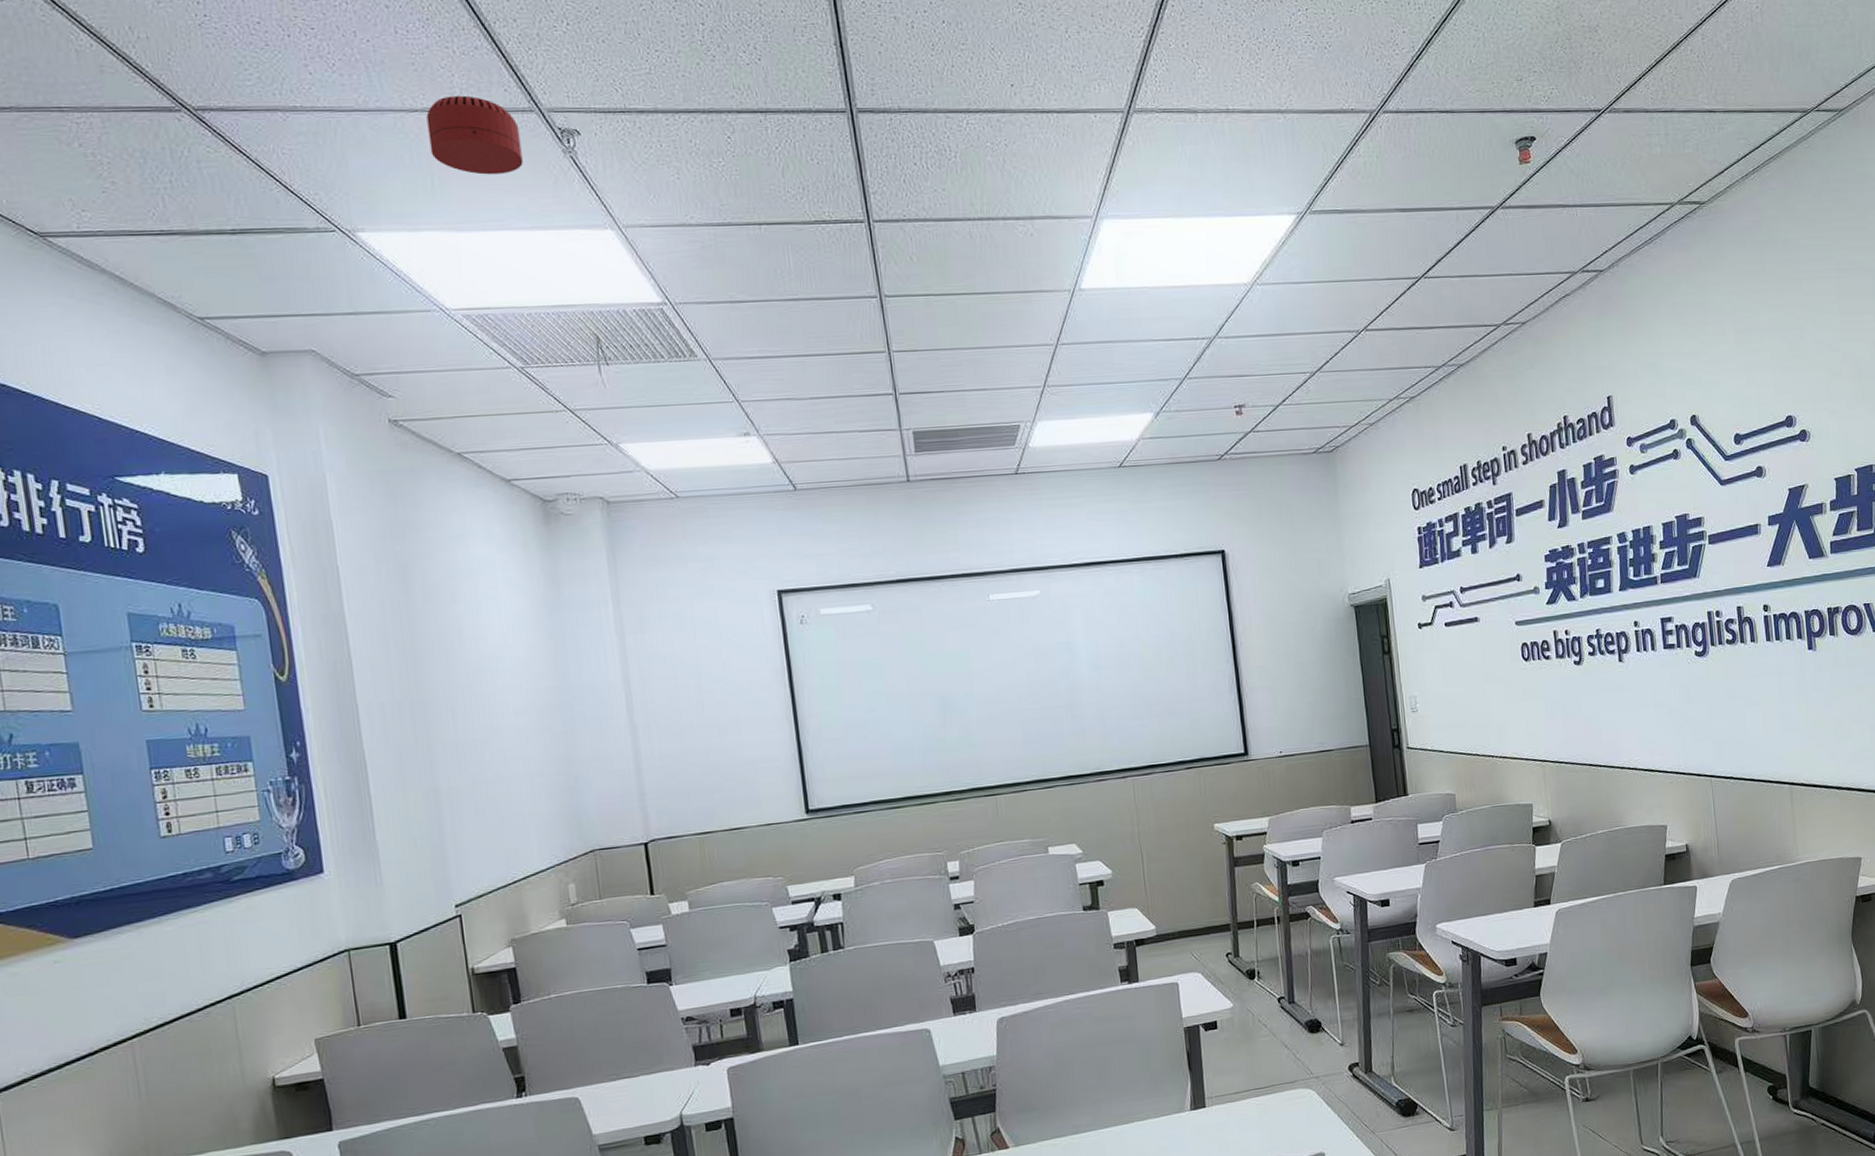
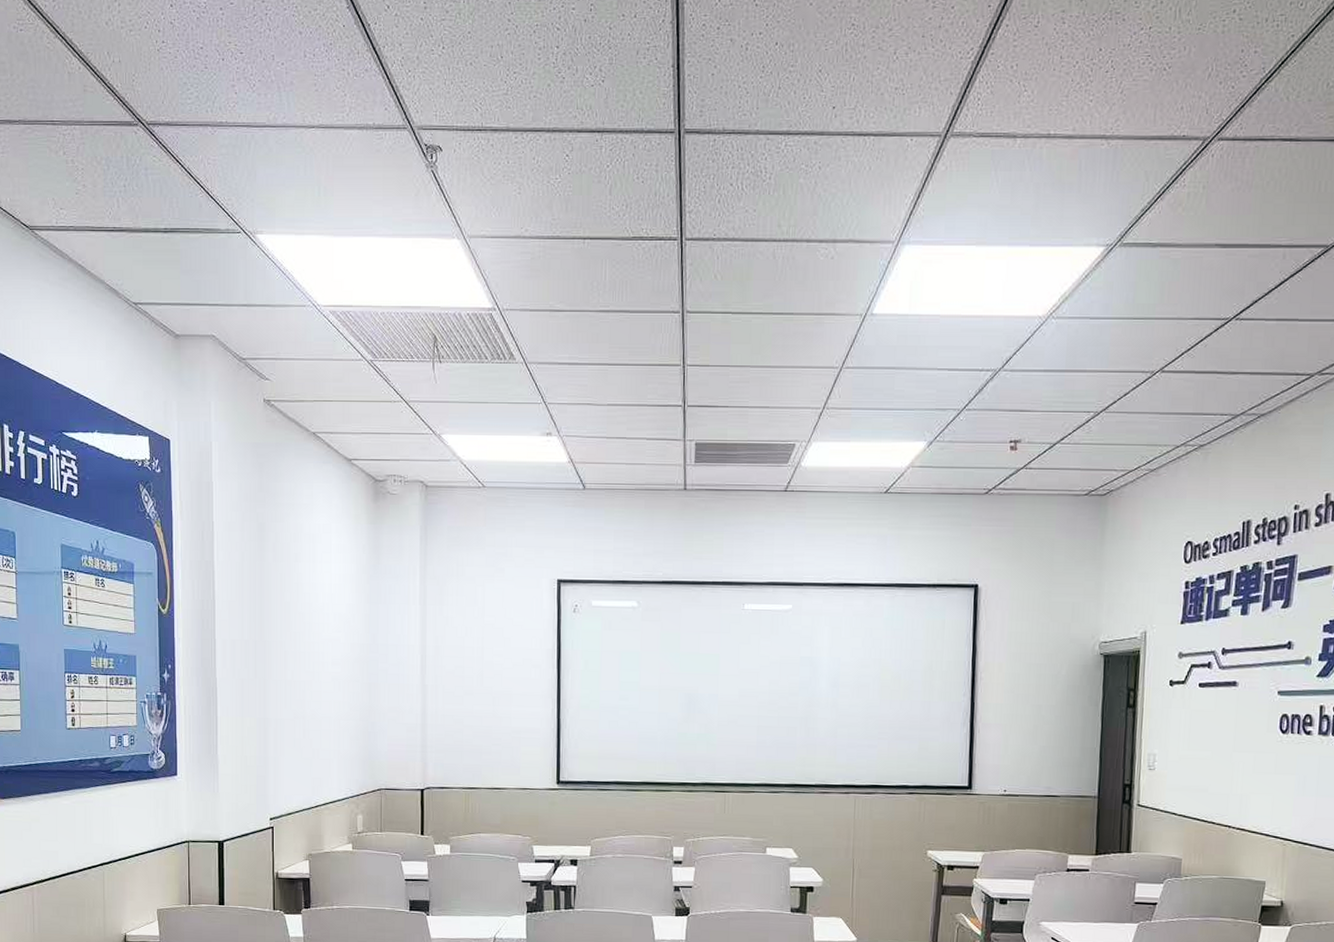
smoke detector: present [426,95,523,175] -> none [320,113,393,186]

